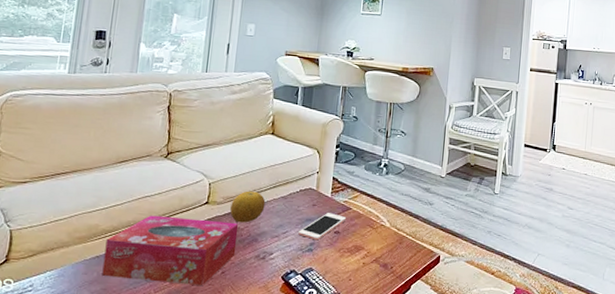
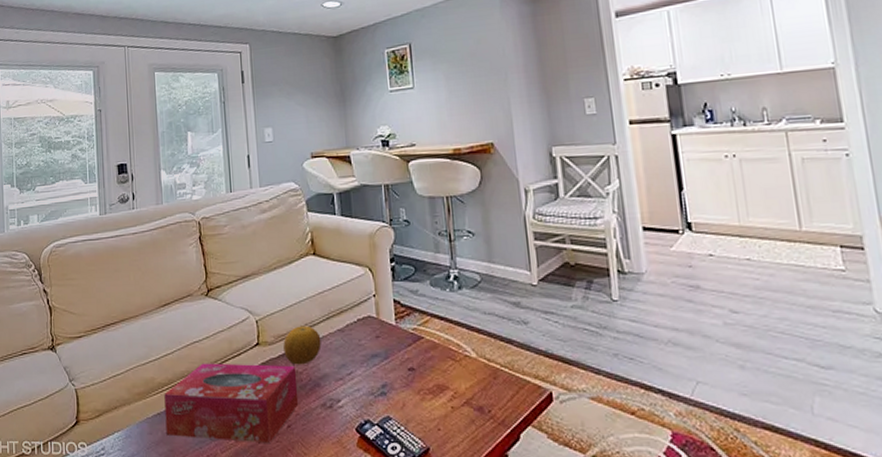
cell phone: present [298,213,347,241] -> none [365,345,420,381]

